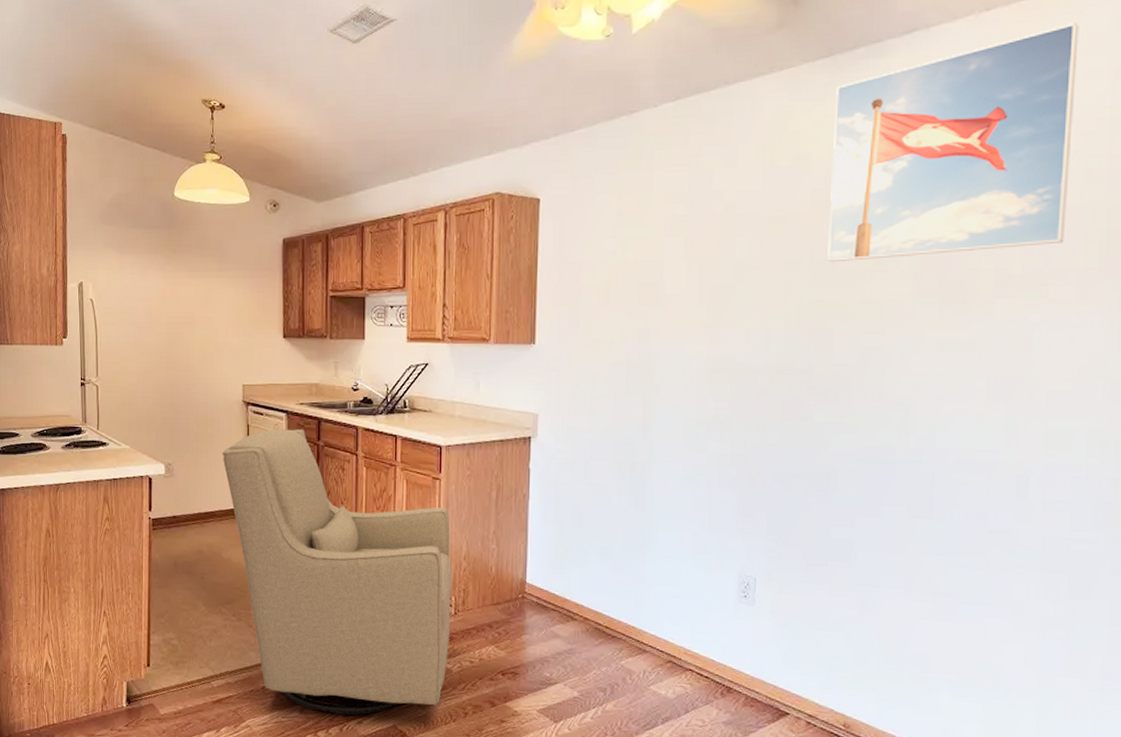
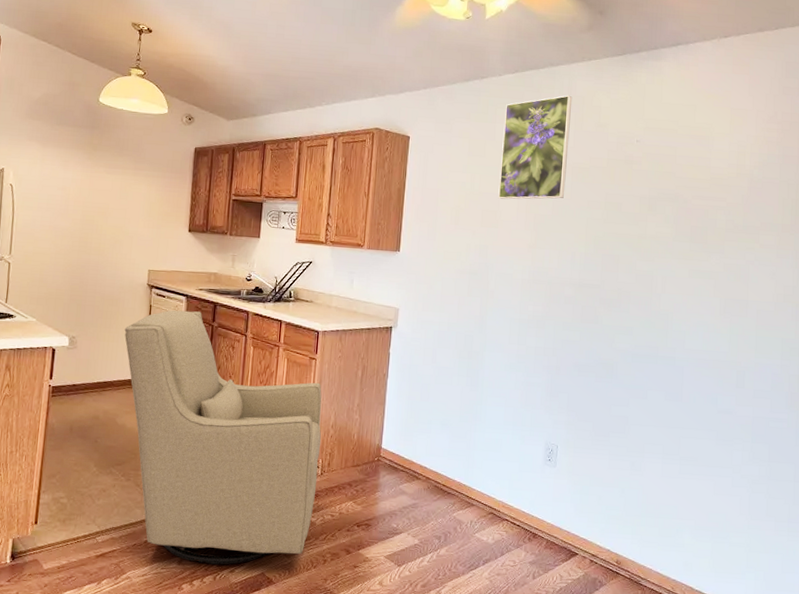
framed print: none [660,121,758,267] -> present [498,95,573,200]
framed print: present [828,23,1079,263] -> none [617,54,781,206]

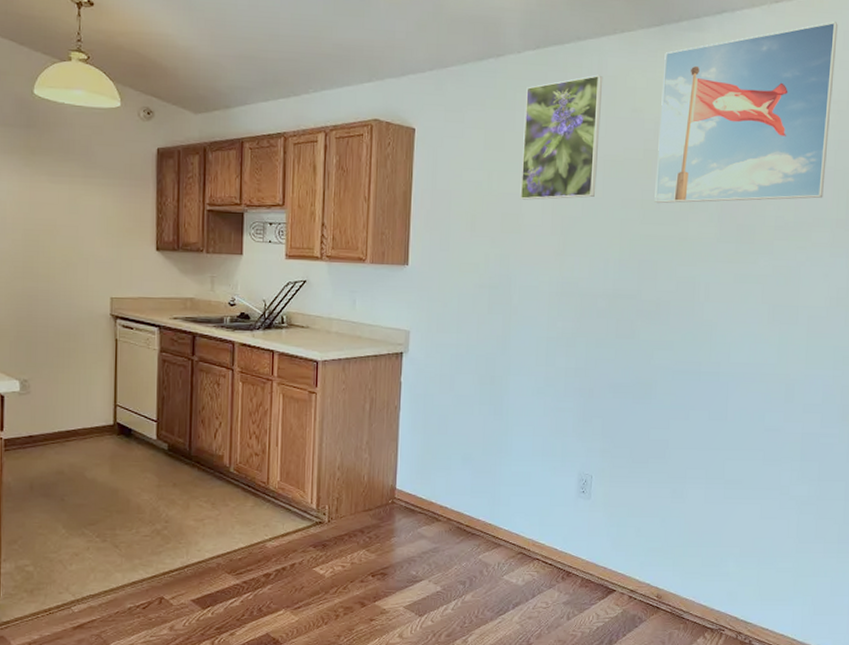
chair: present [124,310,322,565] -> none [86,343,327,628]
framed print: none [617,54,781,206] -> present [654,22,838,204]

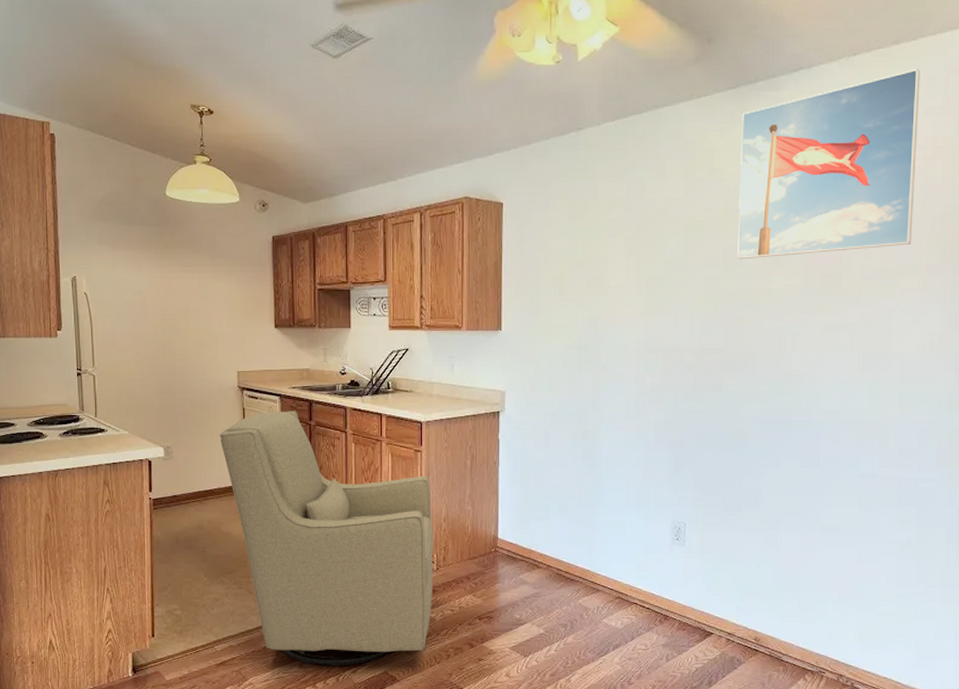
chair: none [86,343,327,628] -> present [219,411,434,666]
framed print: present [520,75,603,200] -> none [605,140,682,263]

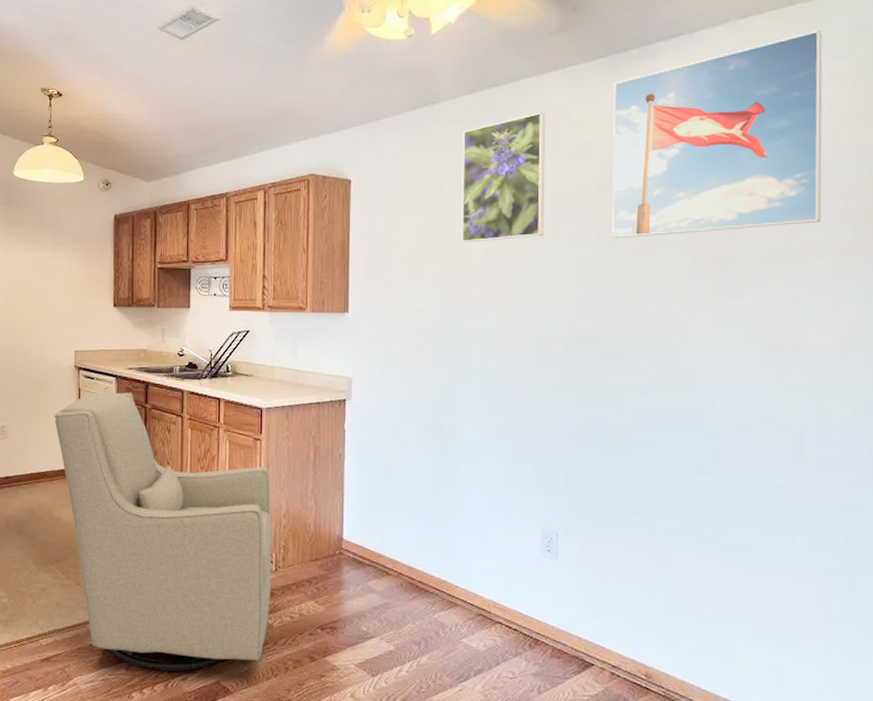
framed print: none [605,140,682,263] -> present [461,112,546,243]

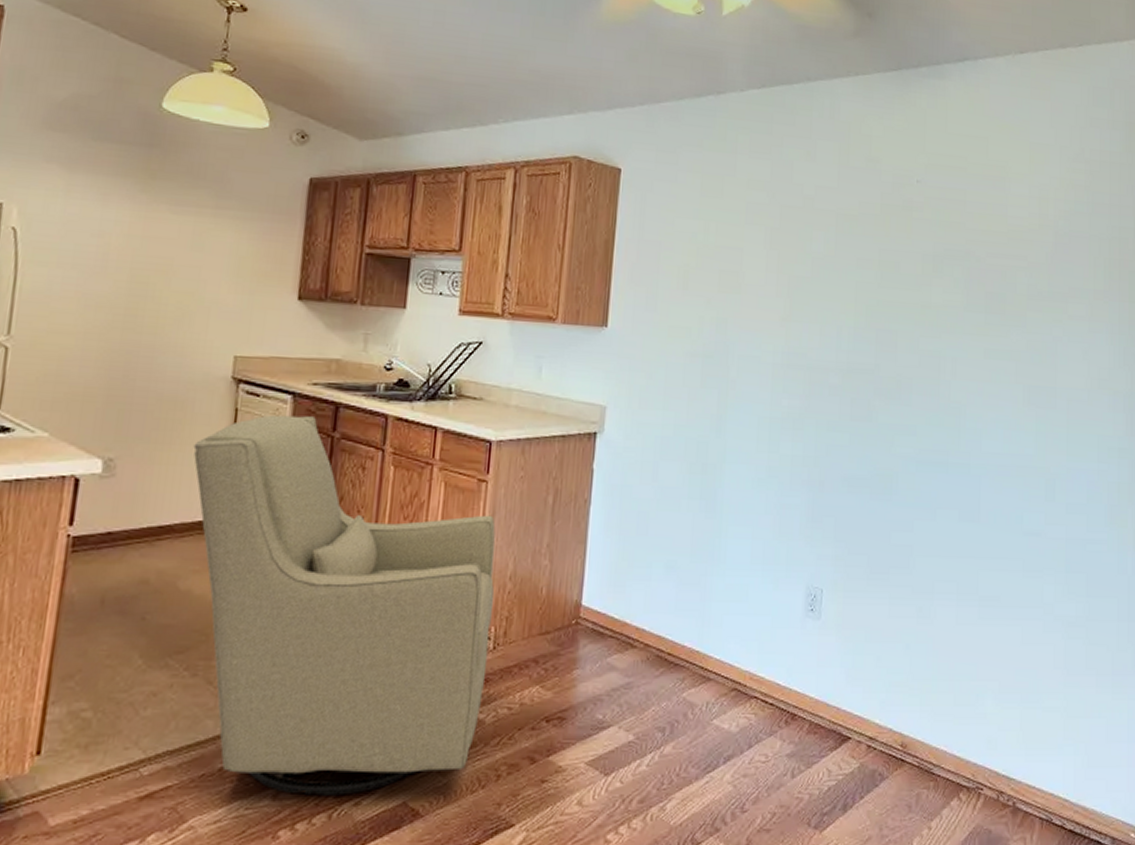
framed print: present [461,112,546,243] -> none [740,119,836,256]
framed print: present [612,30,823,239] -> none [893,76,1087,266]

